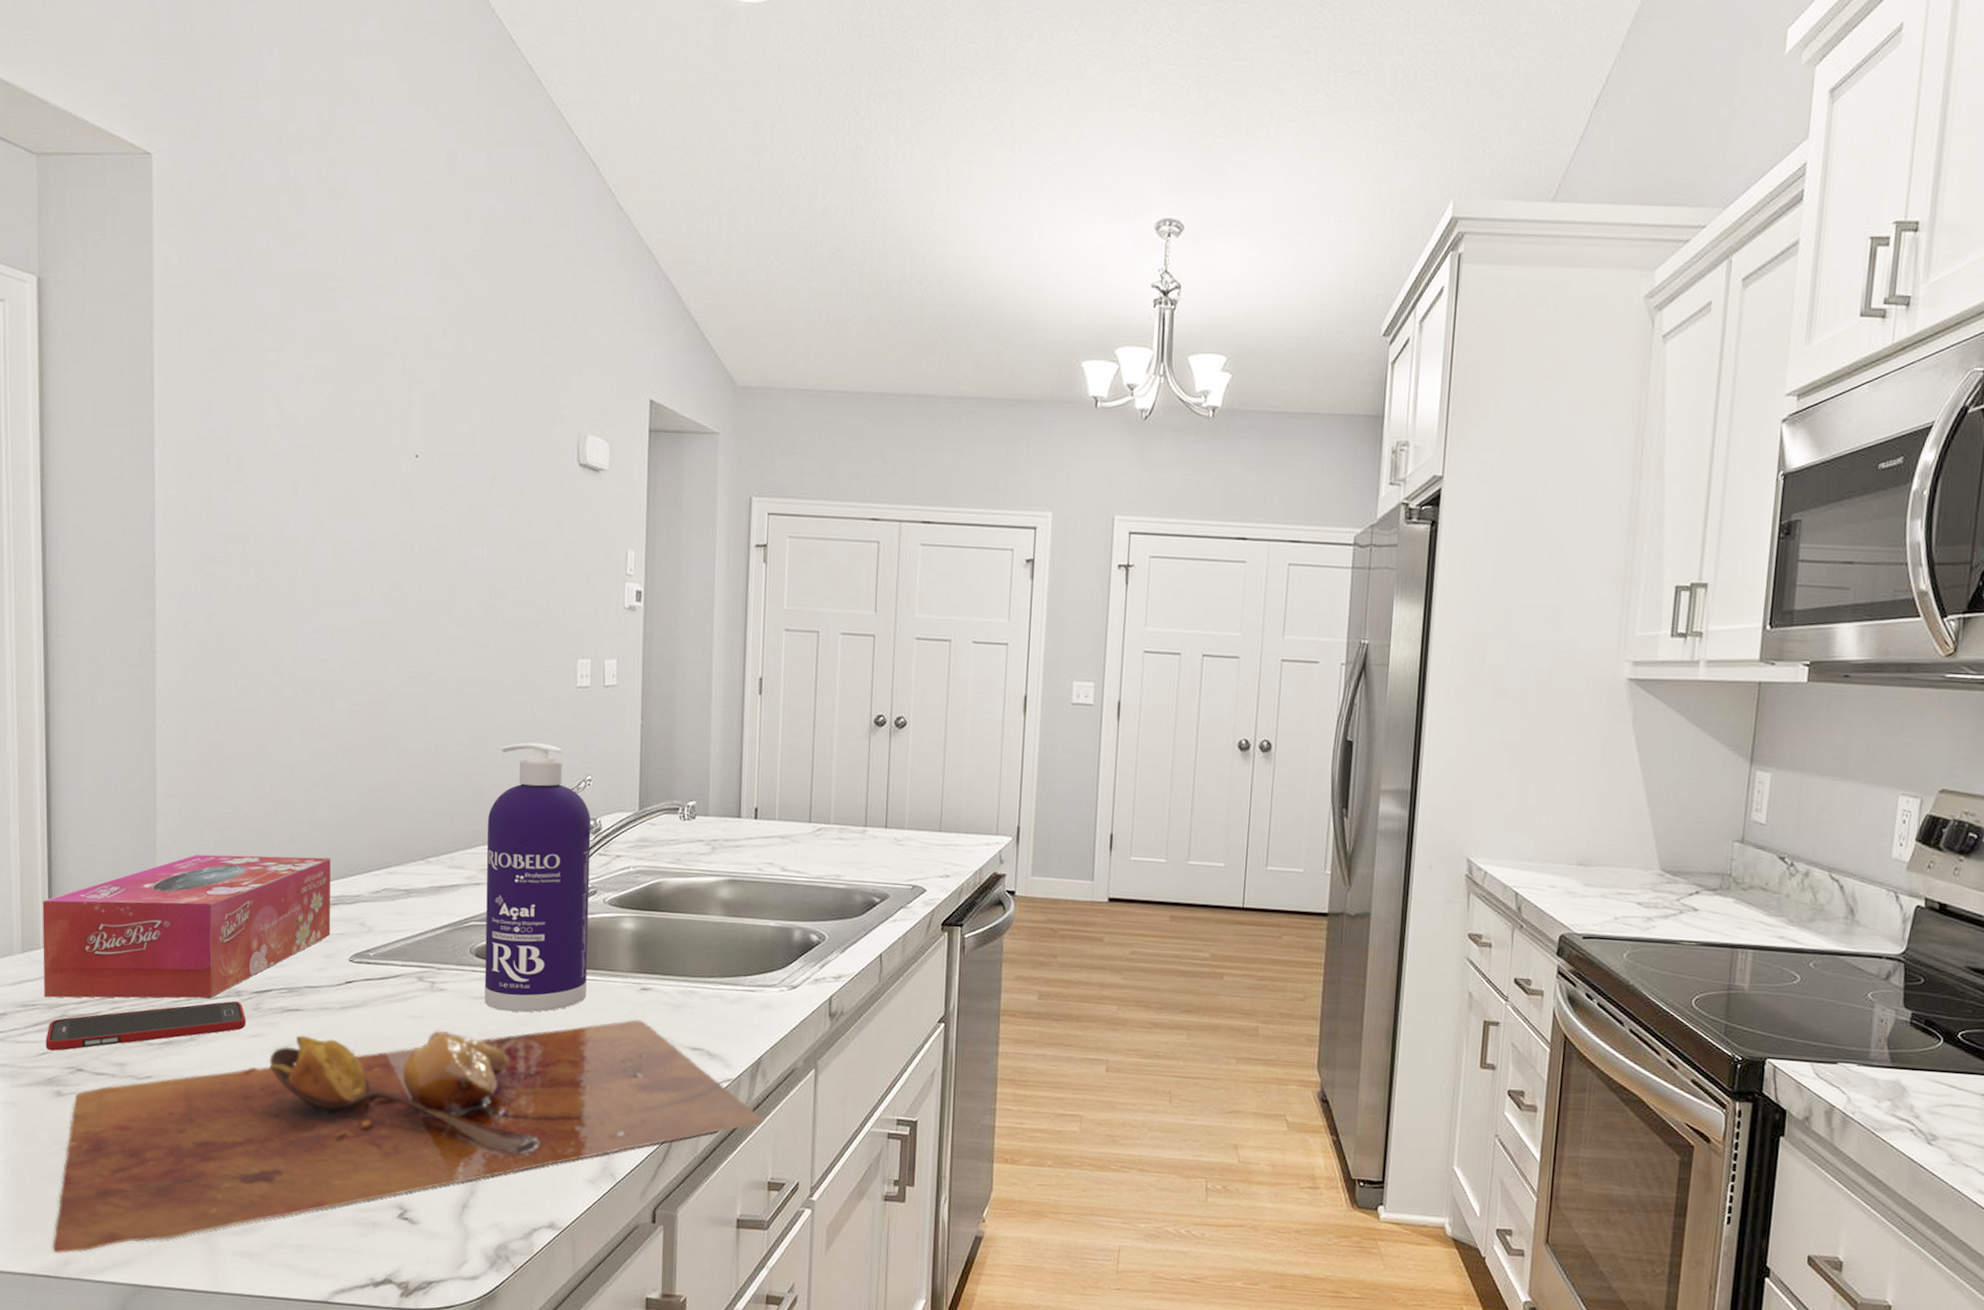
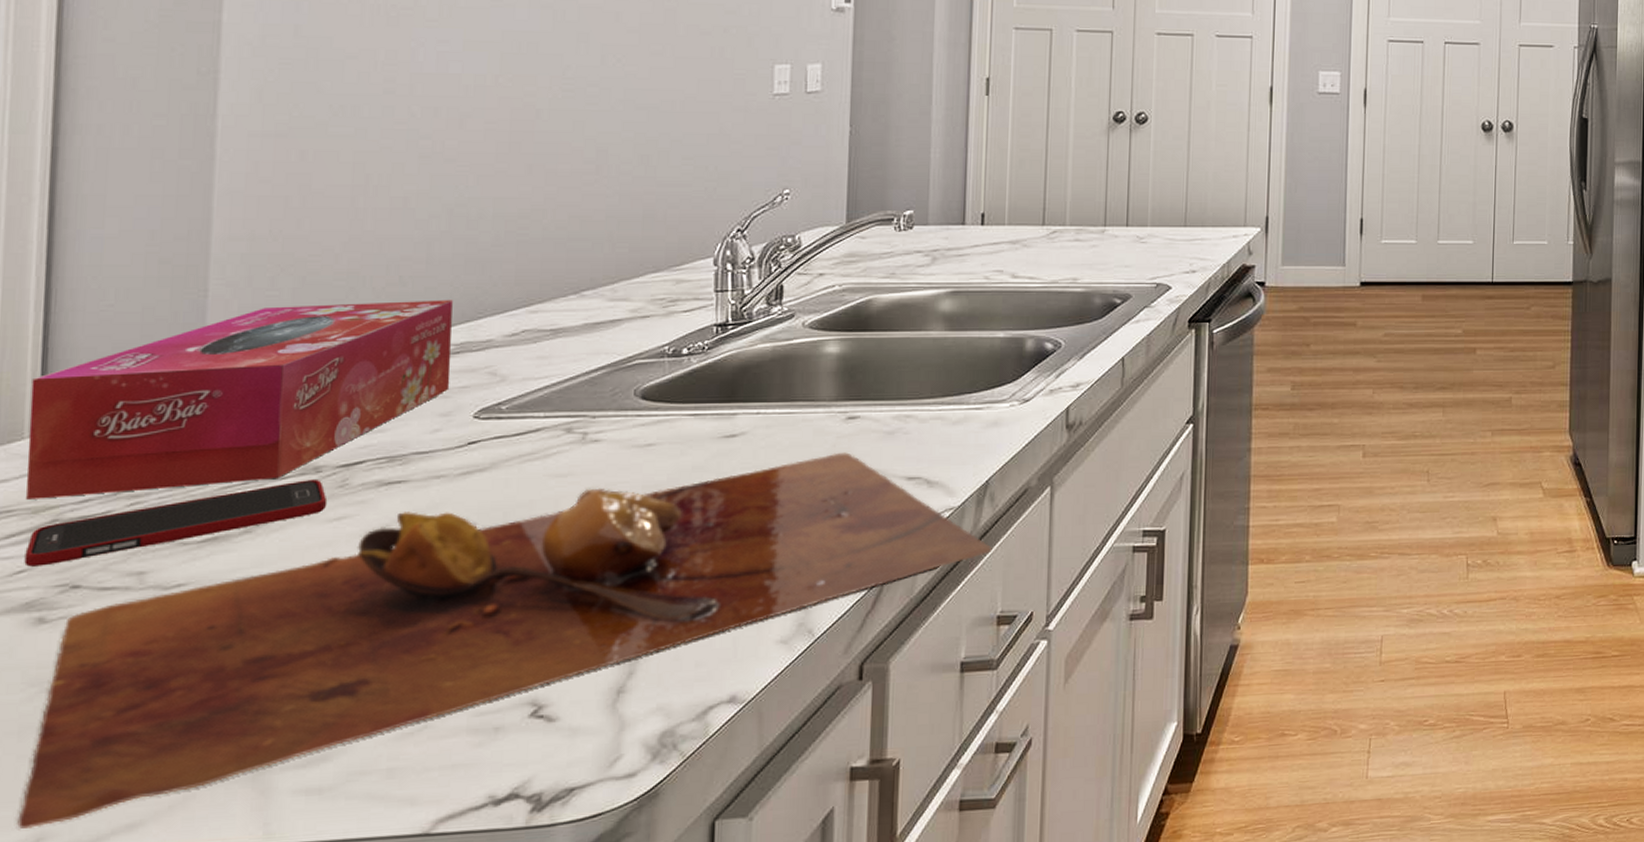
spray bottle: present [484,742,591,1013] -> none [651,156,789,458]

